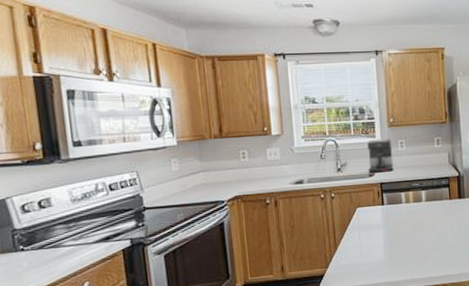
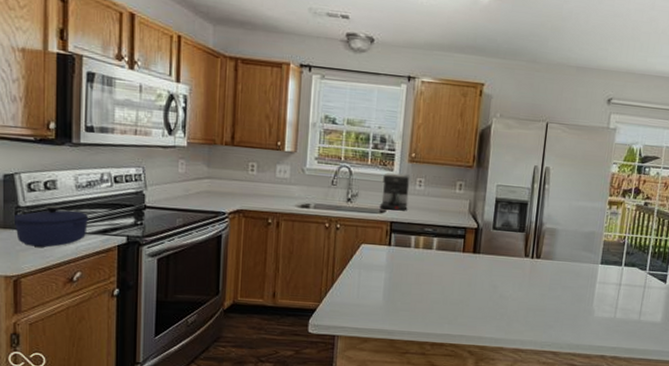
cooking pot: none [11,221,90,266] -> present [13,205,89,248]

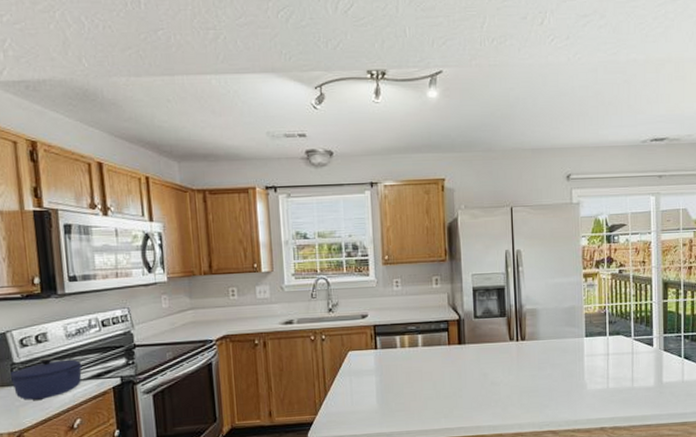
coffee maker: present [379,173,410,211] -> none [360,277,388,314]

